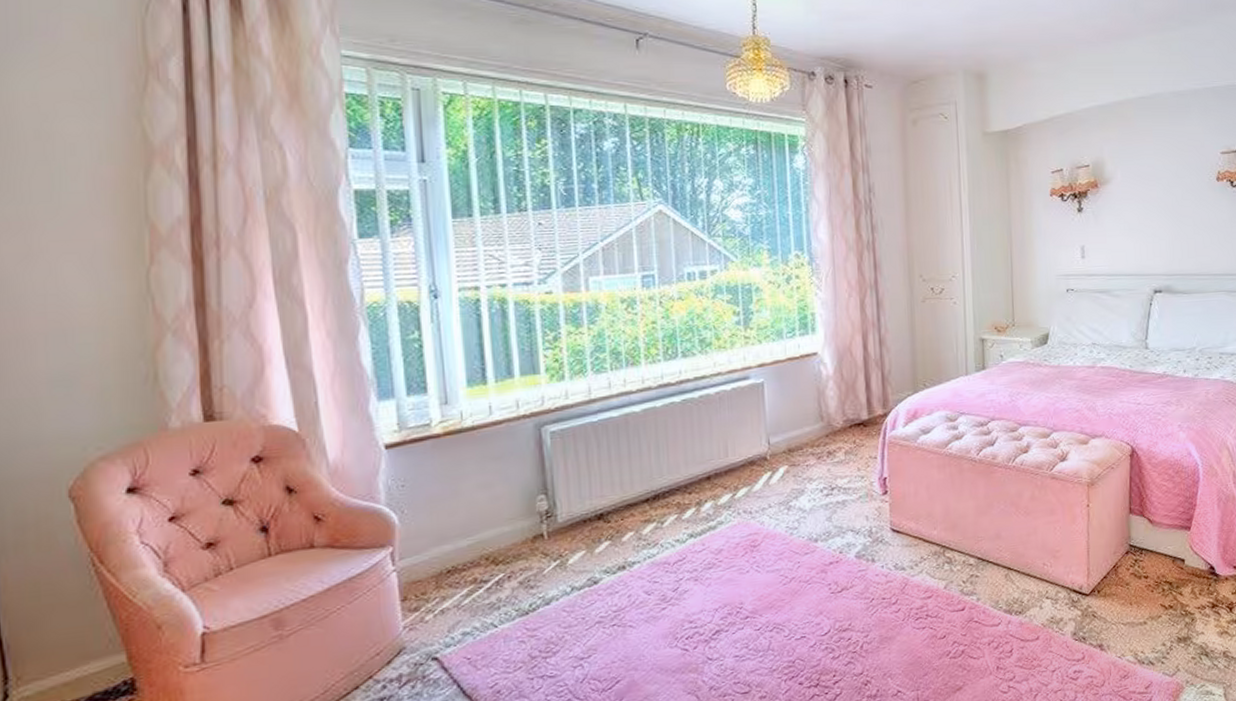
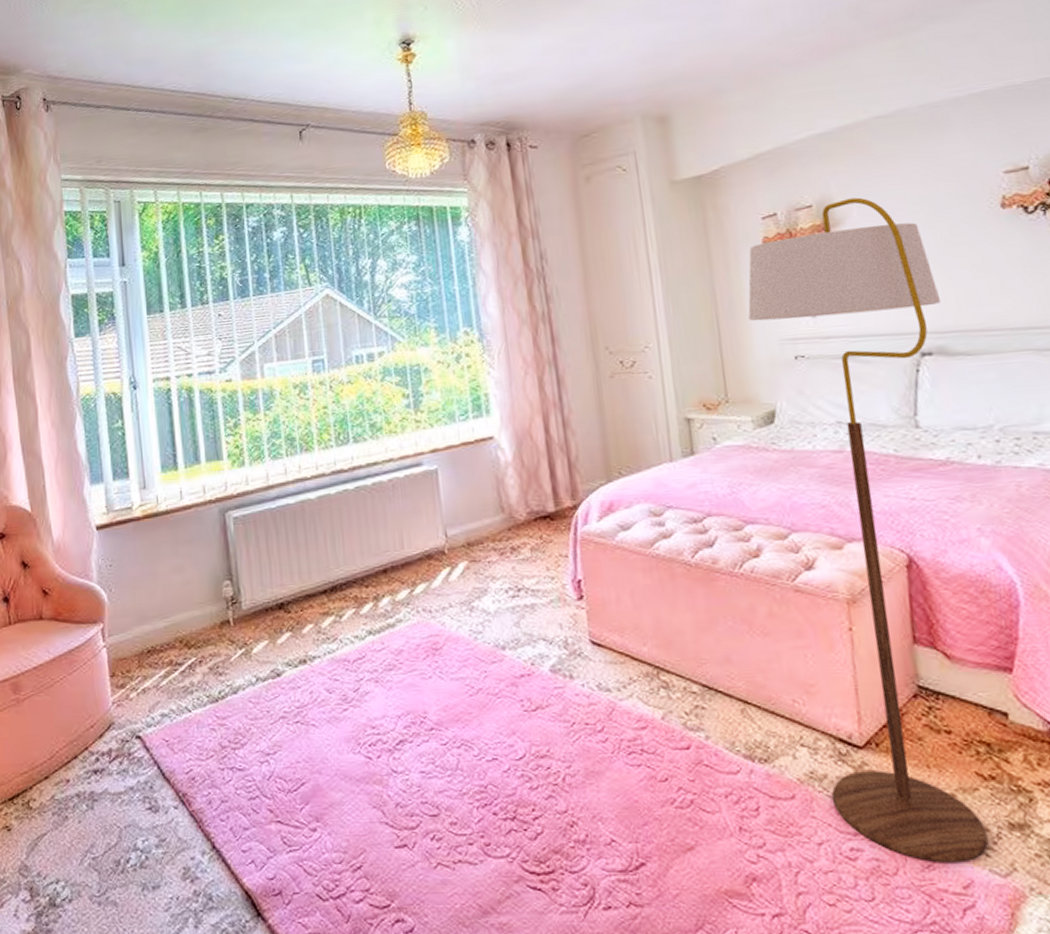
floor lamp: none [1035,162,1171,673] -> present [748,197,989,863]

